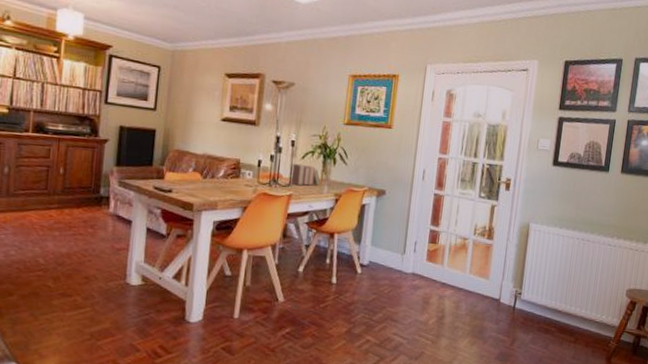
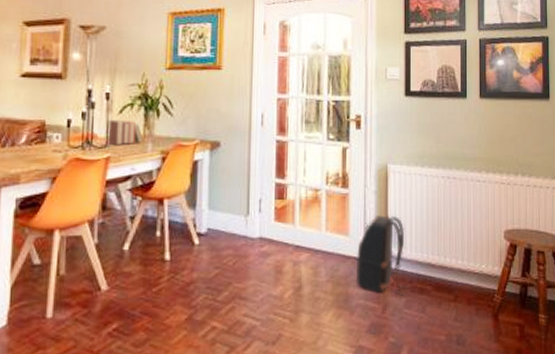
backpack: none [490,265,538,334] -> present [355,215,409,296]

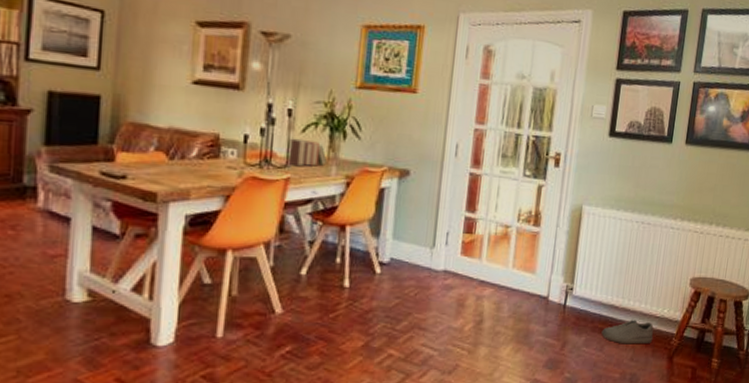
backpack: present [355,215,409,296] -> none [537,256,592,335]
shoe: none [421,277,475,304] -> present [601,320,654,344]

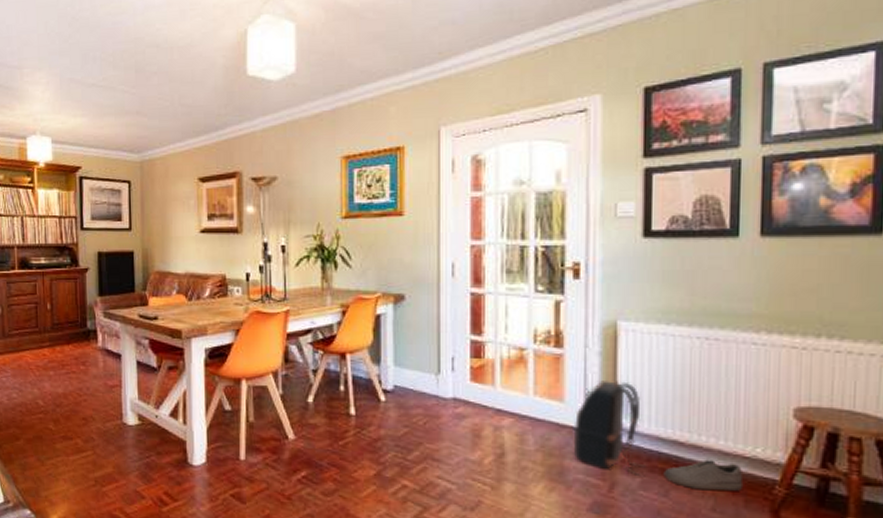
books: present [288,138,328,167] -> none [286,272,322,299]
backpack: none [537,256,592,335] -> present [573,381,645,476]

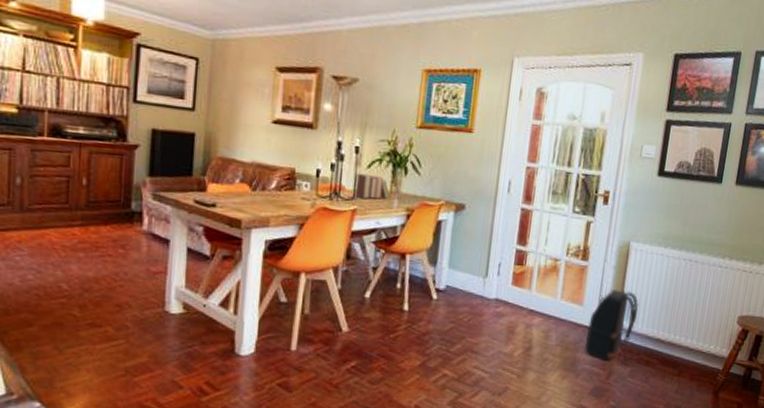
books: none [286,272,322,299] -> present [355,173,390,200]
shoe: present [663,459,744,491] -> none [646,354,700,378]

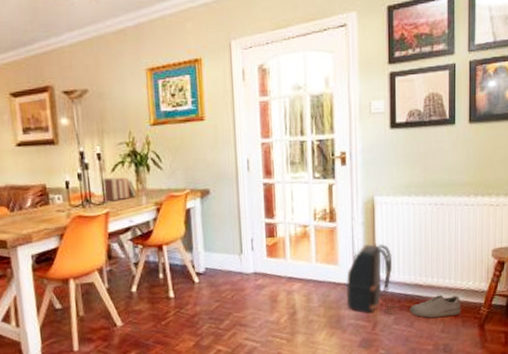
shoe: none [646,354,700,378] -> present [409,295,462,319]

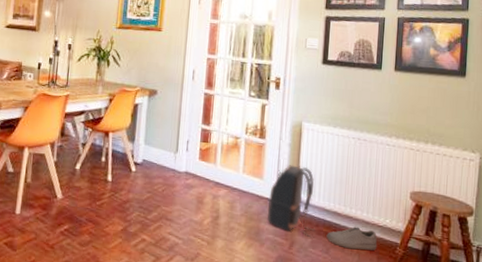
books: present [103,177,138,202] -> none [68,65,96,87]

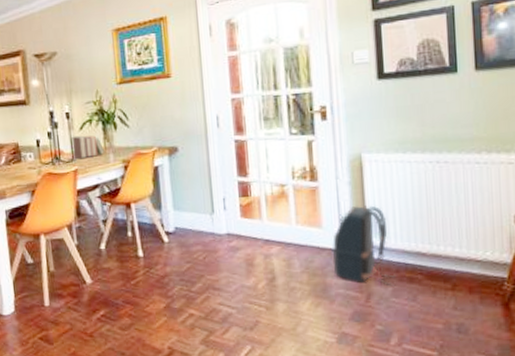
books: none [68,65,96,87] -> present [72,135,105,159]
shoe: present [326,226,378,250] -> none [411,266,478,293]

